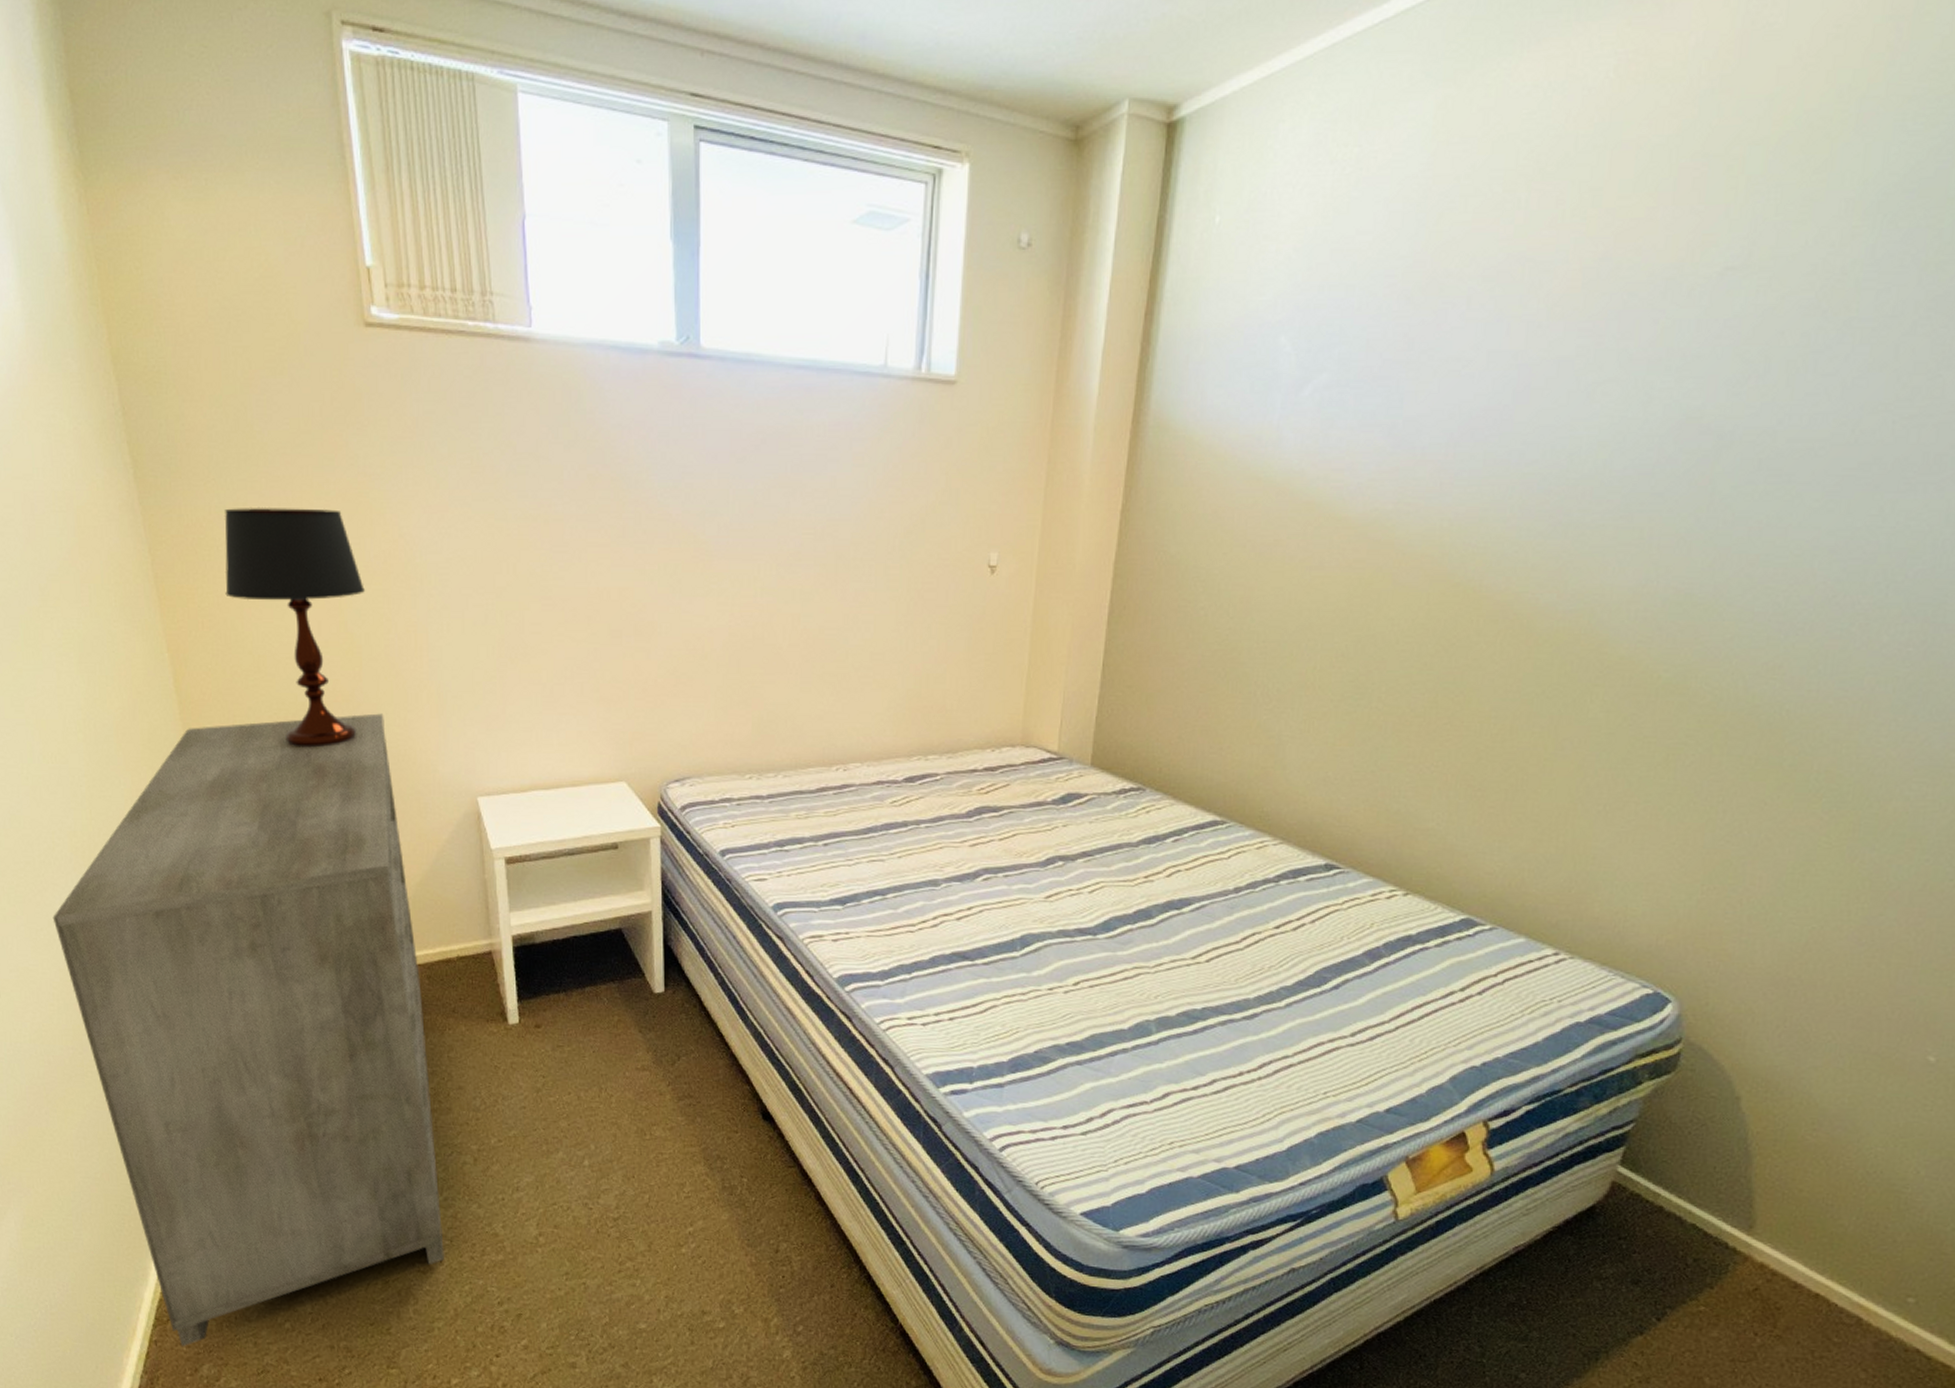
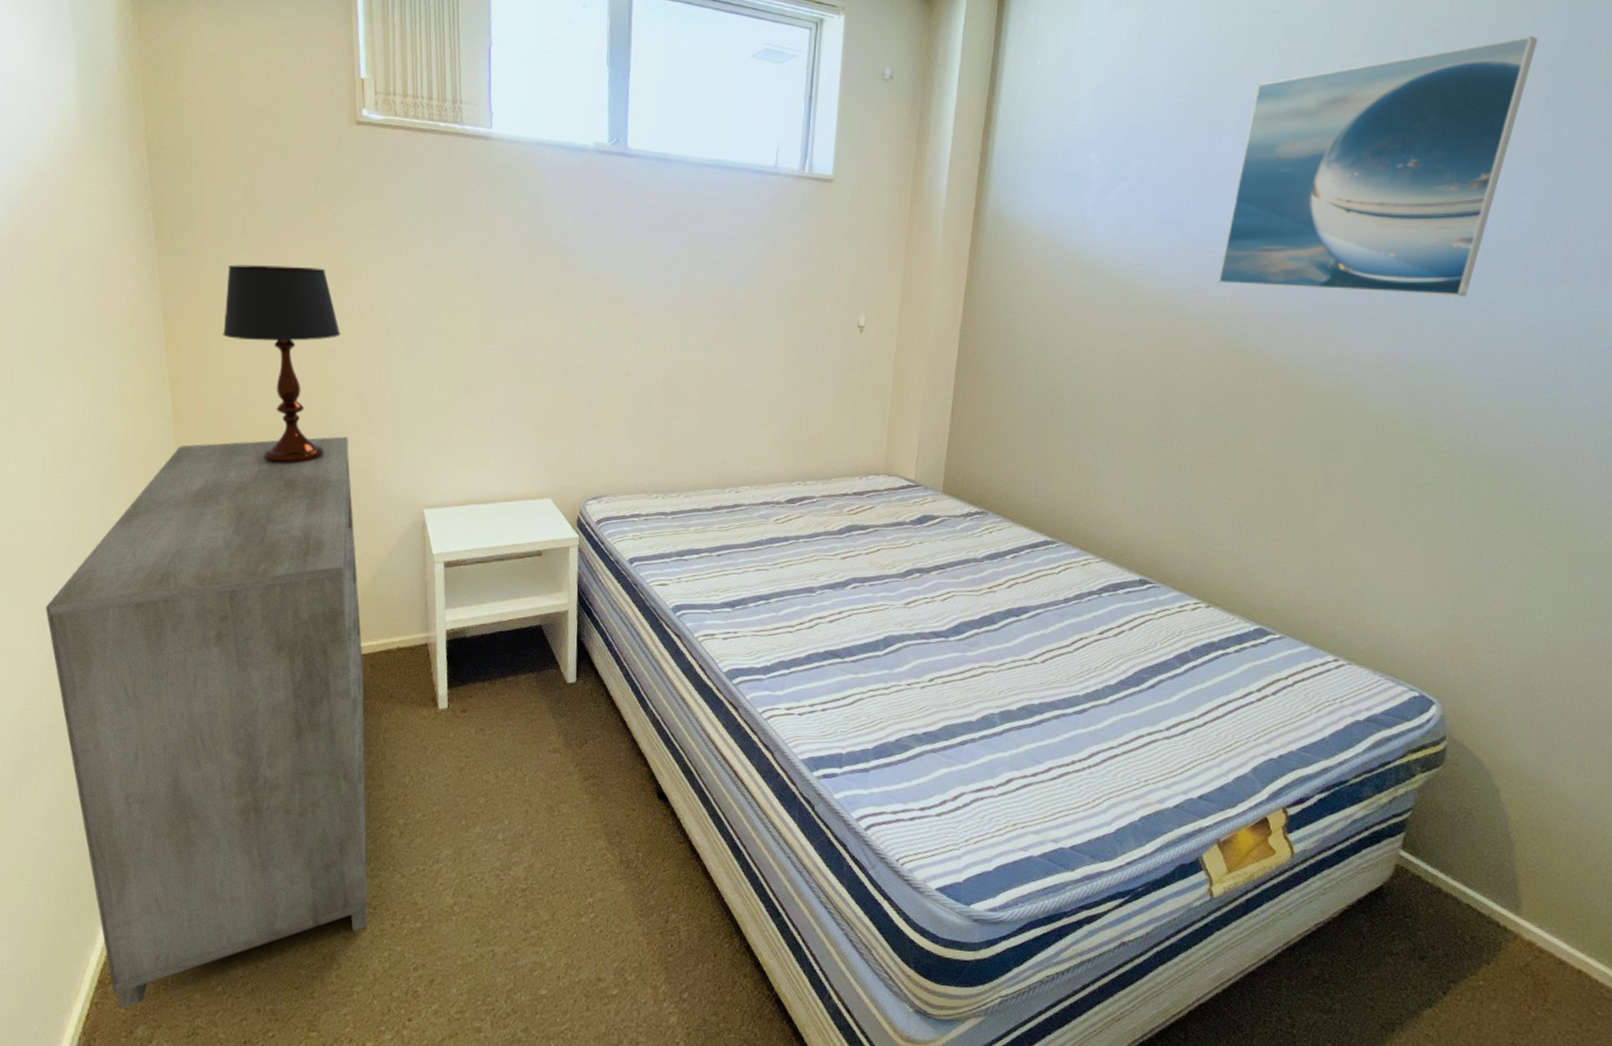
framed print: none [1435,162,1868,511] -> present [1218,35,1538,297]

